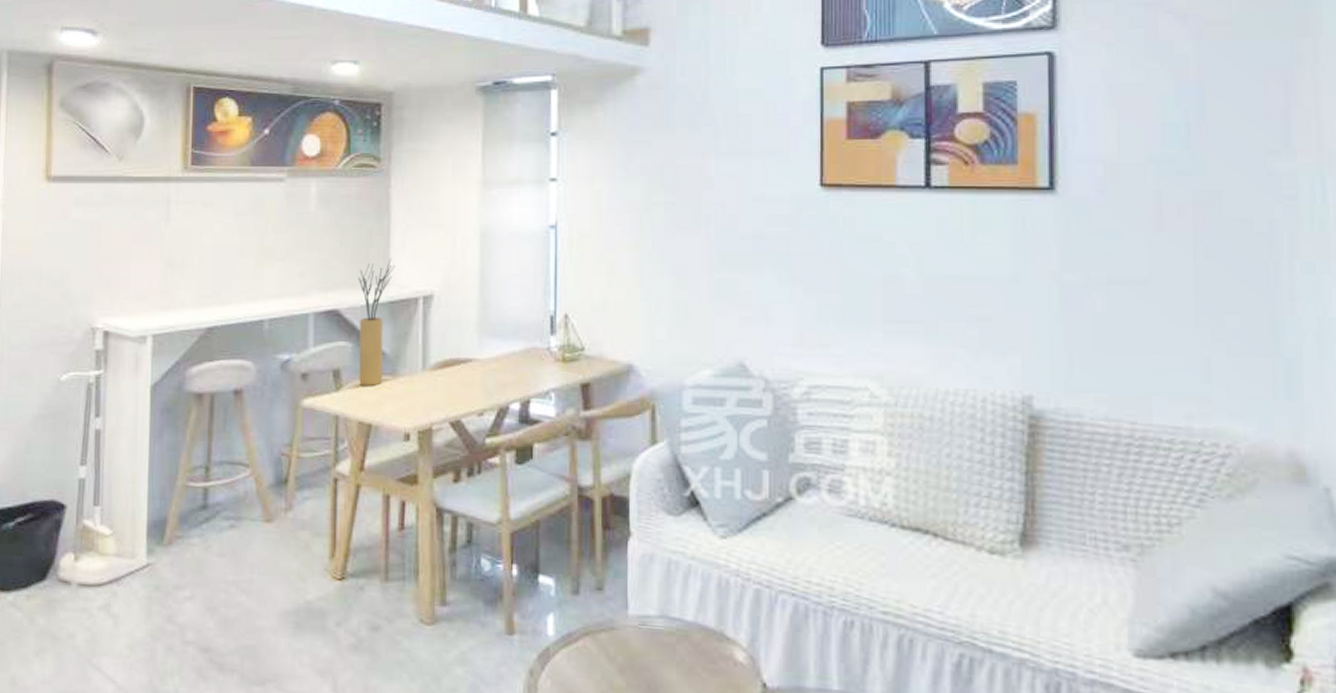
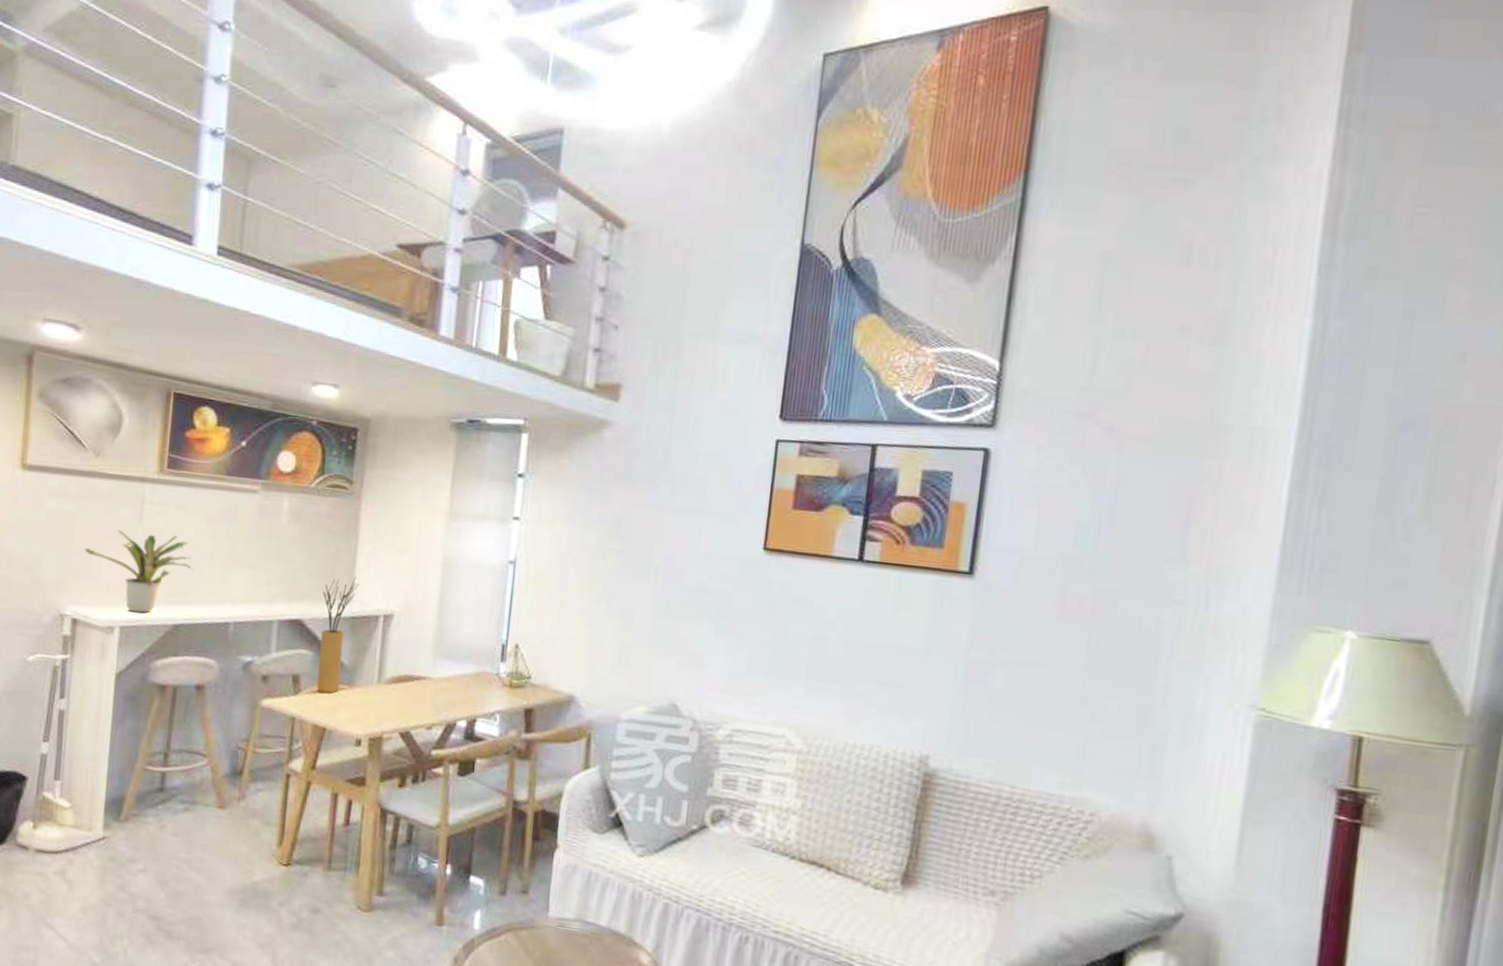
potted plant: none [113,234,225,320] -> present [85,530,194,614]

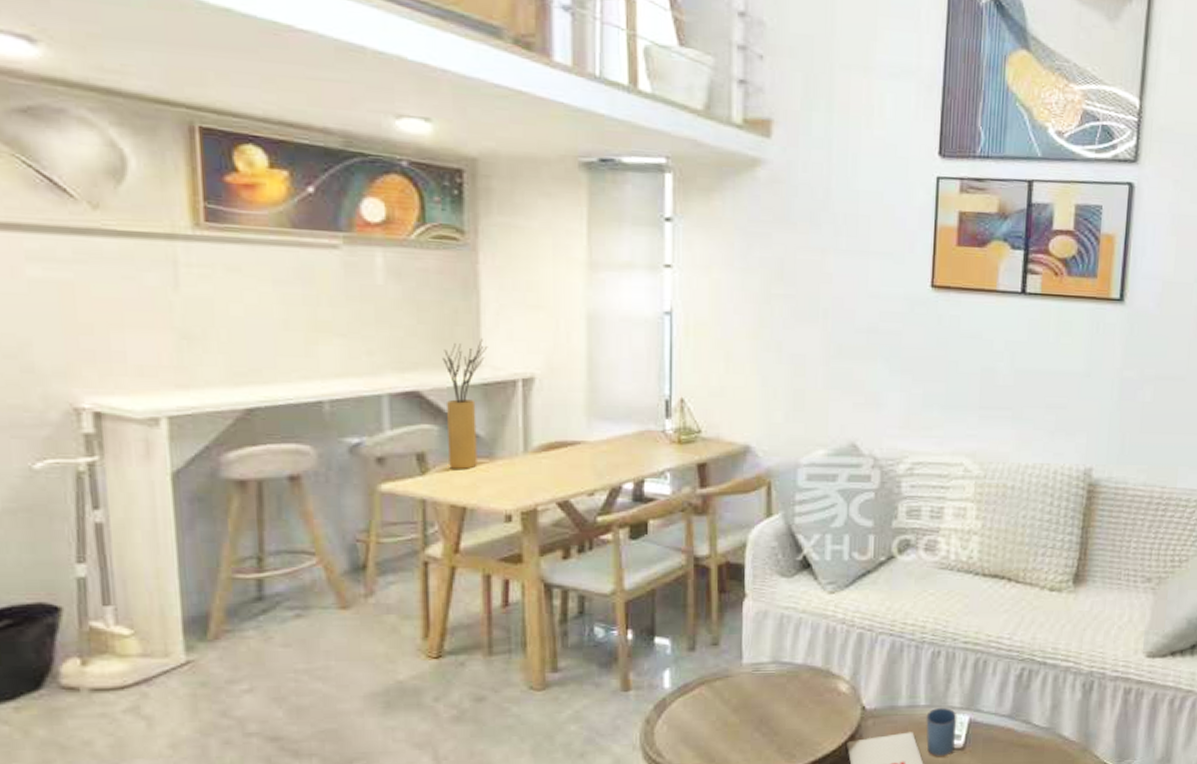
potted plant: present [85,530,194,614] -> none [97,300,264,400]

